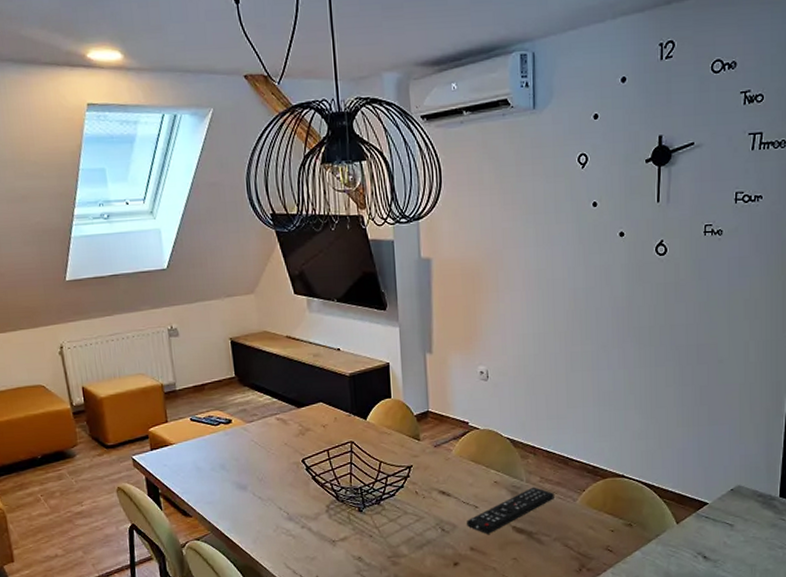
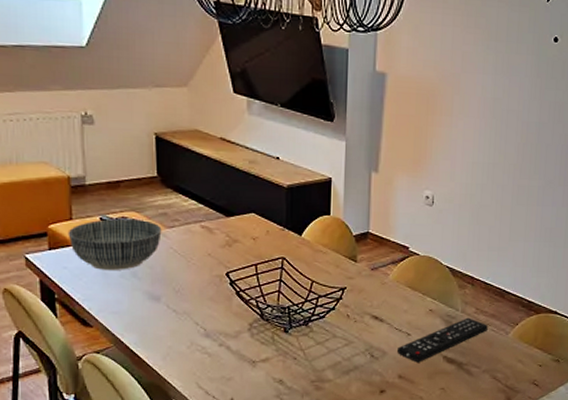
bowl: none [165,417,243,465] -> present [68,218,162,270]

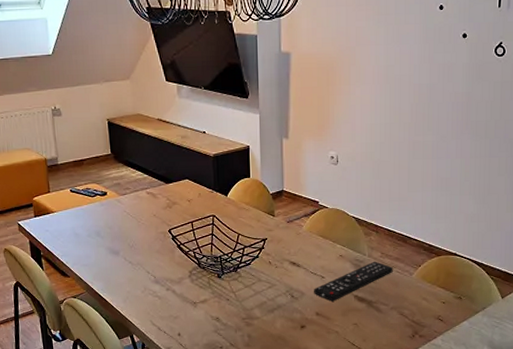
bowl: present [68,218,162,270] -> none [47,189,117,231]

